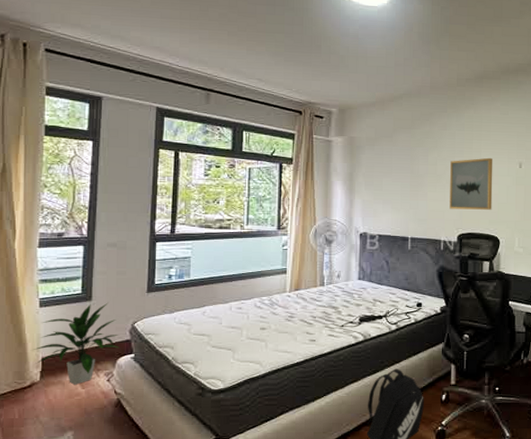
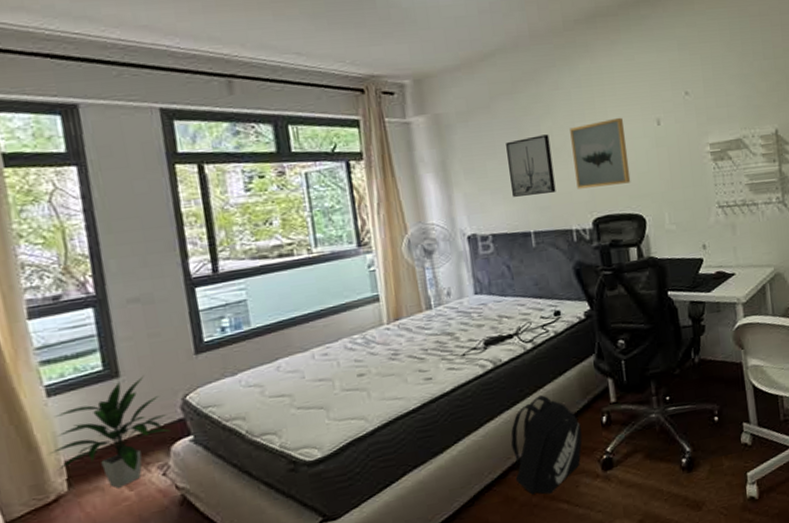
wall art: none [399,163,434,209] -> present [506,134,556,197]

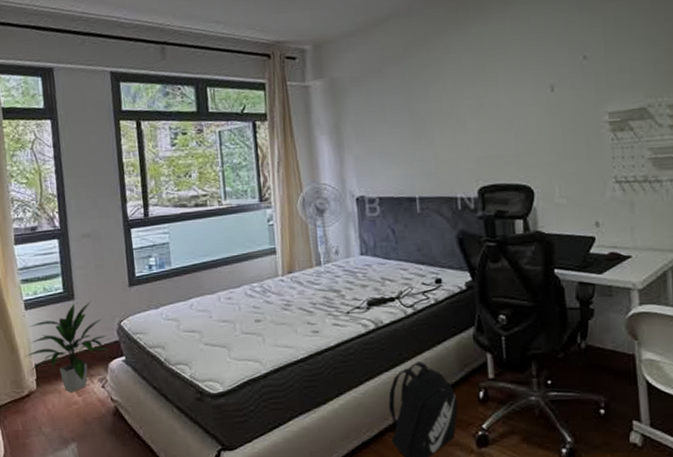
wall art: present [506,134,556,197] -> none [396,99,443,161]
wall art: present [570,117,631,189] -> none [459,83,520,156]

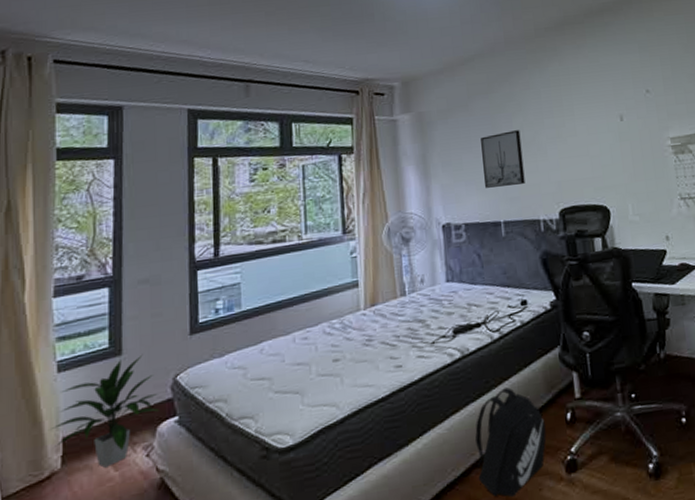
wall art: none [396,99,443,161] -> present [481,130,525,188]

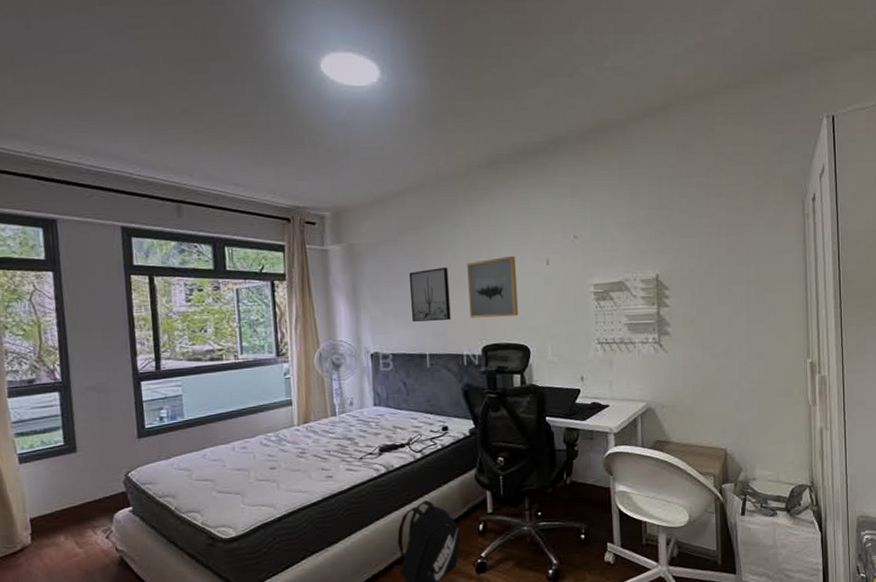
indoor plant: present [51,354,160,468] -> none [18,452,116,545]
wall art: none [539,114,596,181] -> present [467,255,519,318]

